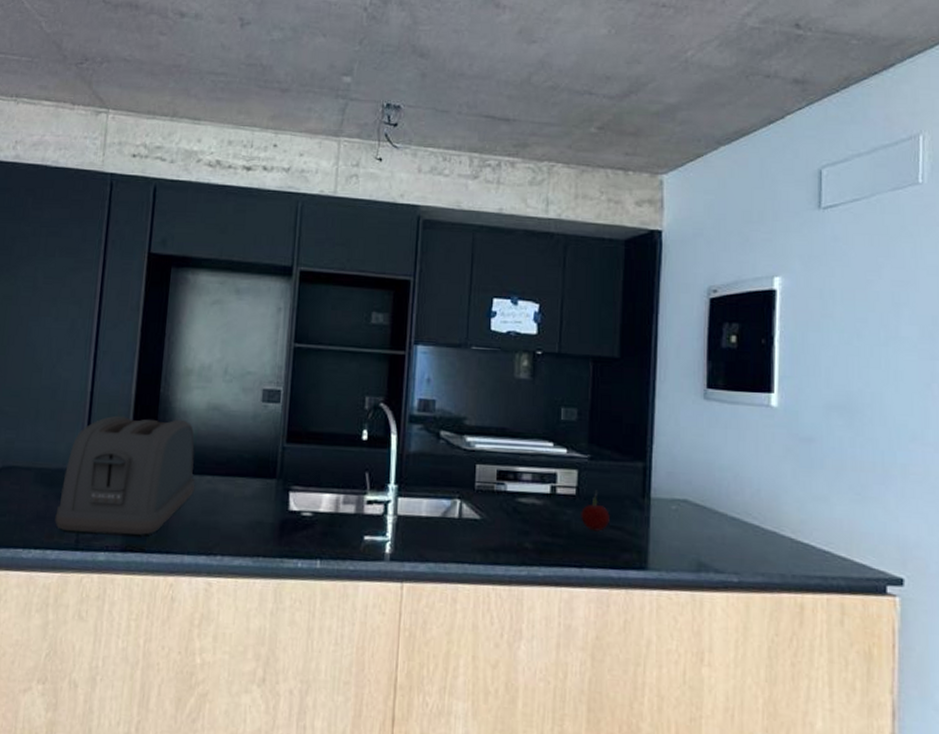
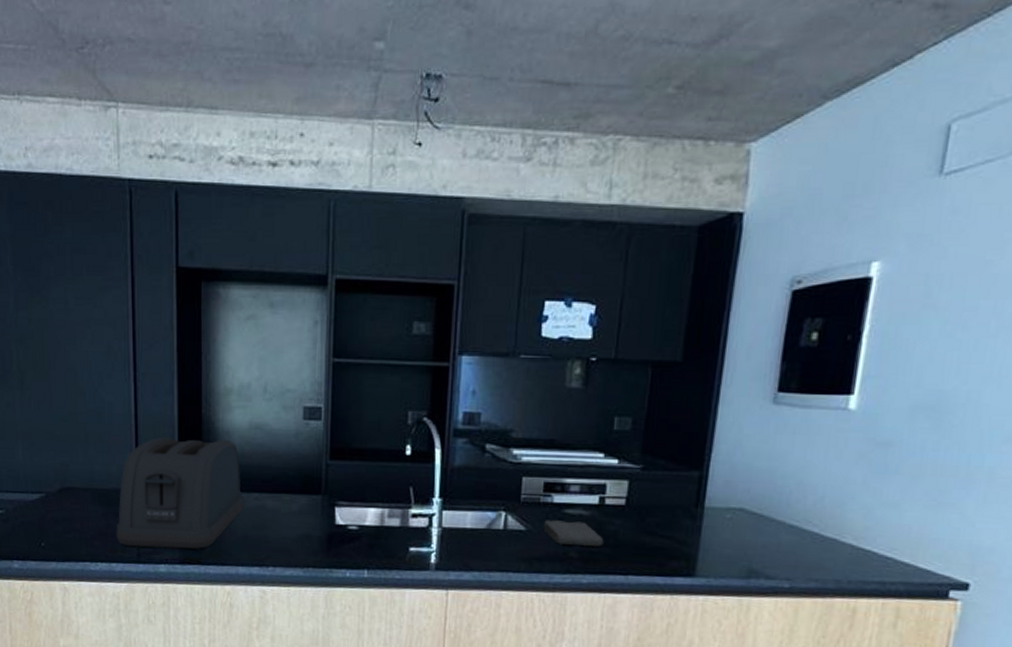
washcloth: none [498,508,557,537] -> present [543,520,604,547]
fruit: present [581,494,610,532] -> none [629,504,660,541]

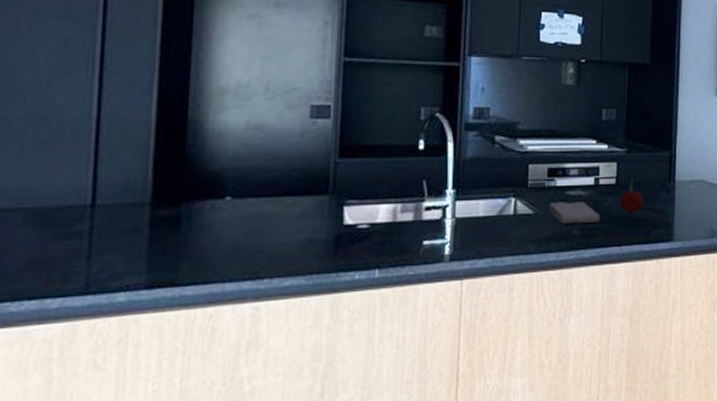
toaster: present [116,437,244,549] -> none [55,141,236,275]
fruit: none [629,504,660,541] -> present [620,182,643,214]

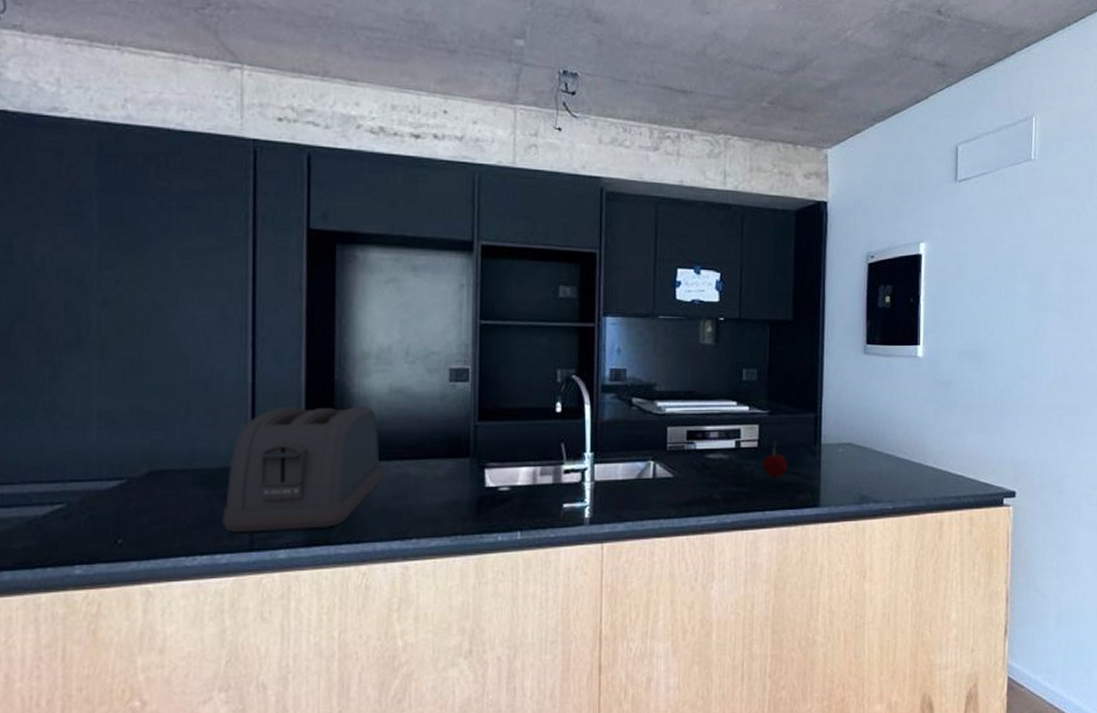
toaster: none [55,141,236,275] -> present [222,405,383,533]
washcloth: present [549,201,601,224] -> none [689,465,742,488]

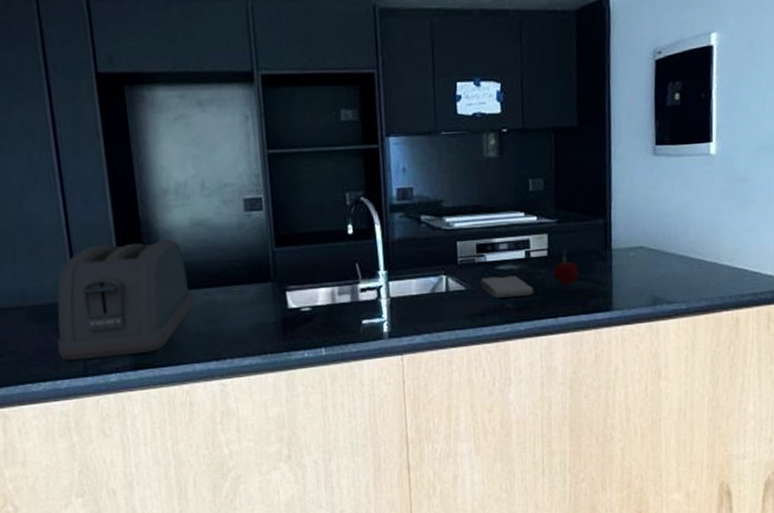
washcloth: none [689,465,742,488] -> present [481,275,534,298]

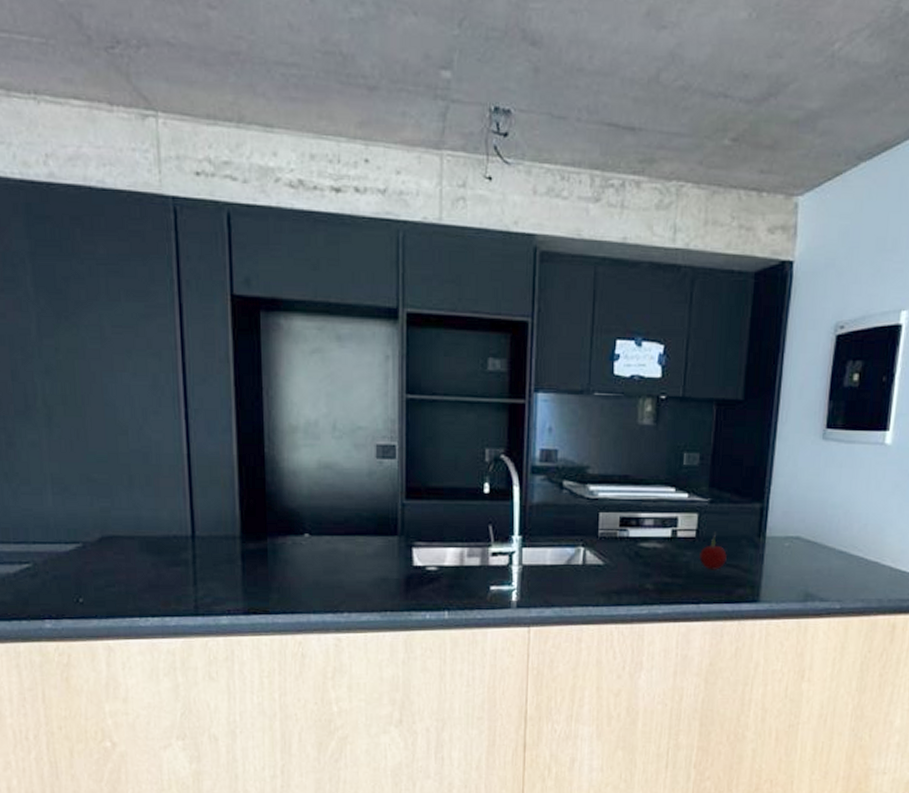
toaster: present [57,239,194,361] -> none [169,478,314,598]
washcloth: present [481,275,534,298] -> none [620,554,677,578]

